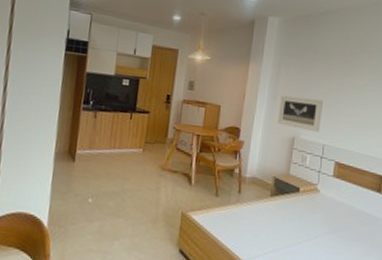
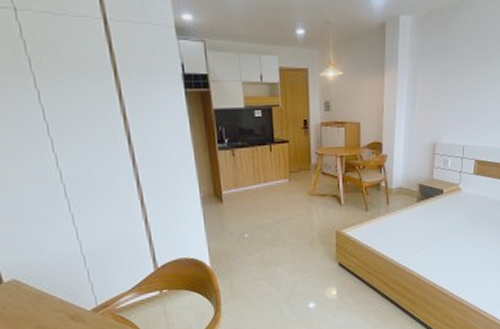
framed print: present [277,95,324,133] -> none [418,100,462,135]

